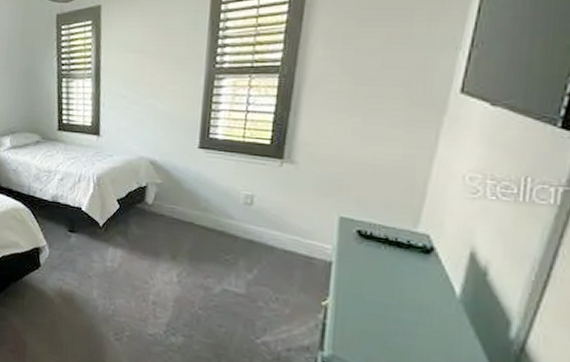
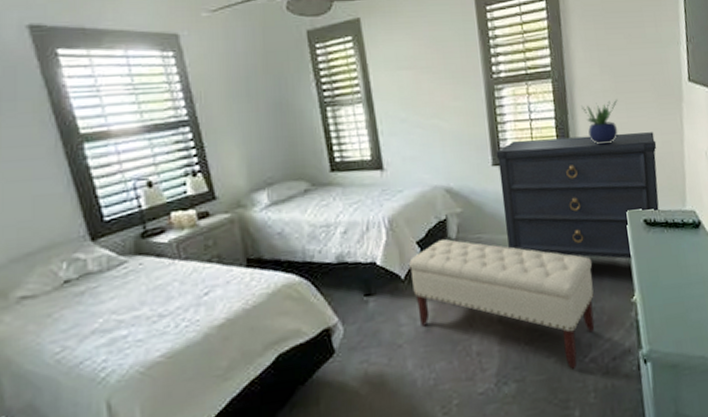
bench: none [107,202,285,345] -> present [409,238,595,369]
dresser: none [200,128,395,264] -> present [496,132,660,259]
potted plant: none [308,103,355,147] -> present [581,100,618,145]

